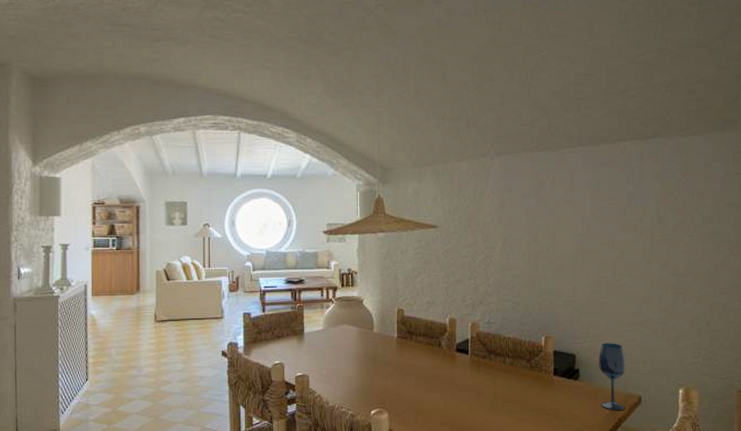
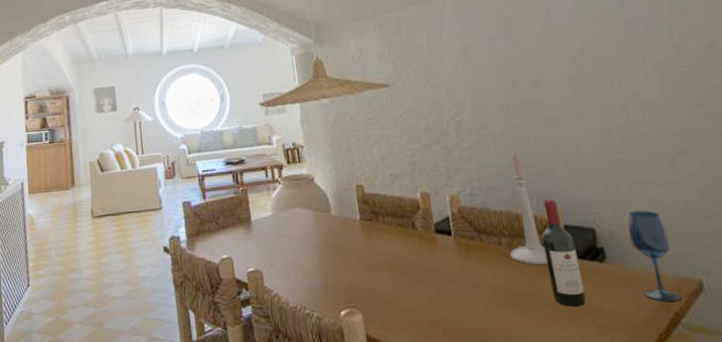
candlestick: none [510,292,537,381] -> present [509,153,548,266]
wine bottle: none [536,330,560,412] -> present [541,199,587,307]

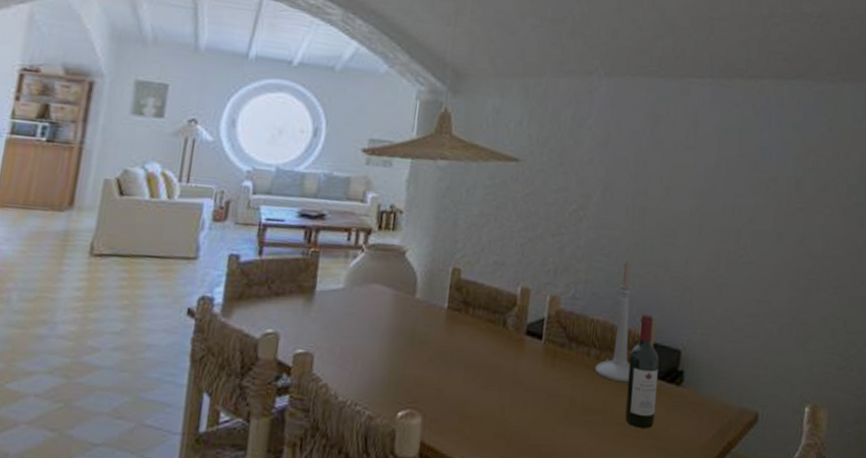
wineglass: present [627,210,682,302] -> none [707,337,744,432]

